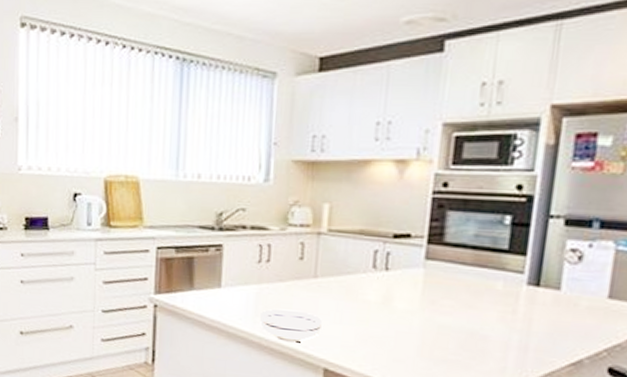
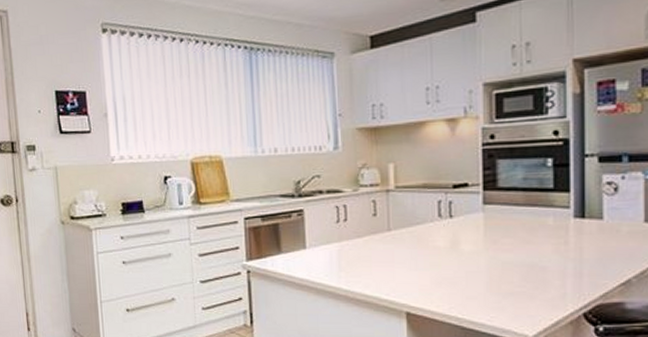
bowl: present [260,308,322,343] -> none [344,262,399,292]

